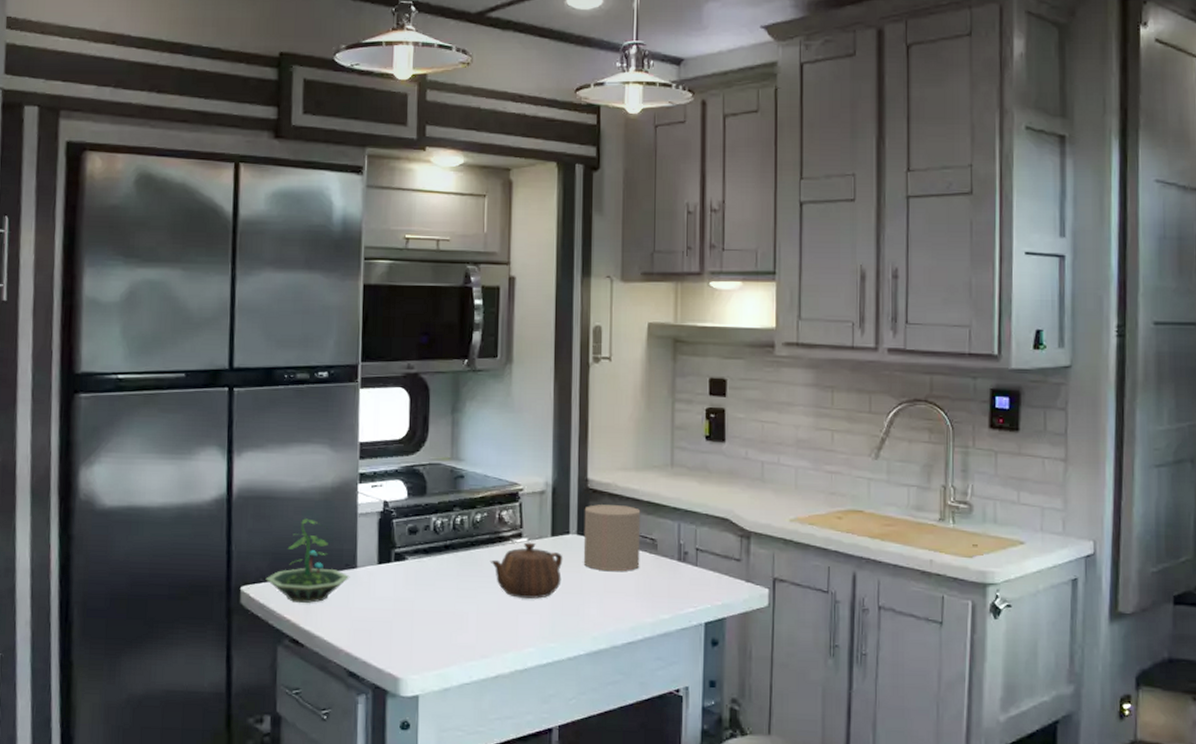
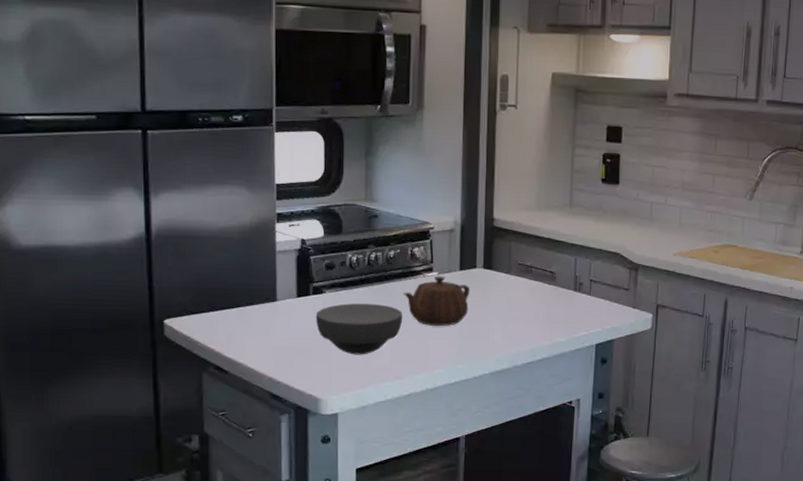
terrarium: present [265,518,350,603] -> none [188,256,271,334]
bowl: none [396,571,490,630] -> present [315,303,403,355]
candle: present [583,504,641,572] -> none [488,241,542,301]

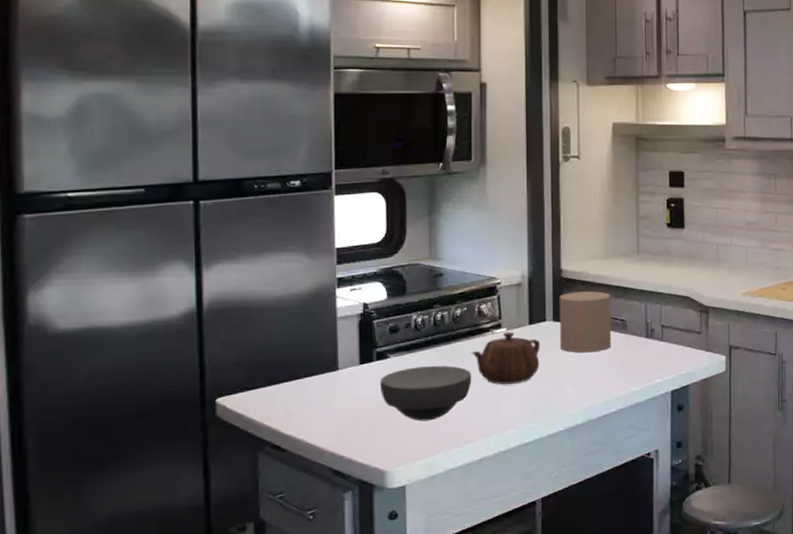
candle: none [488,241,542,301] -> present [559,291,612,353]

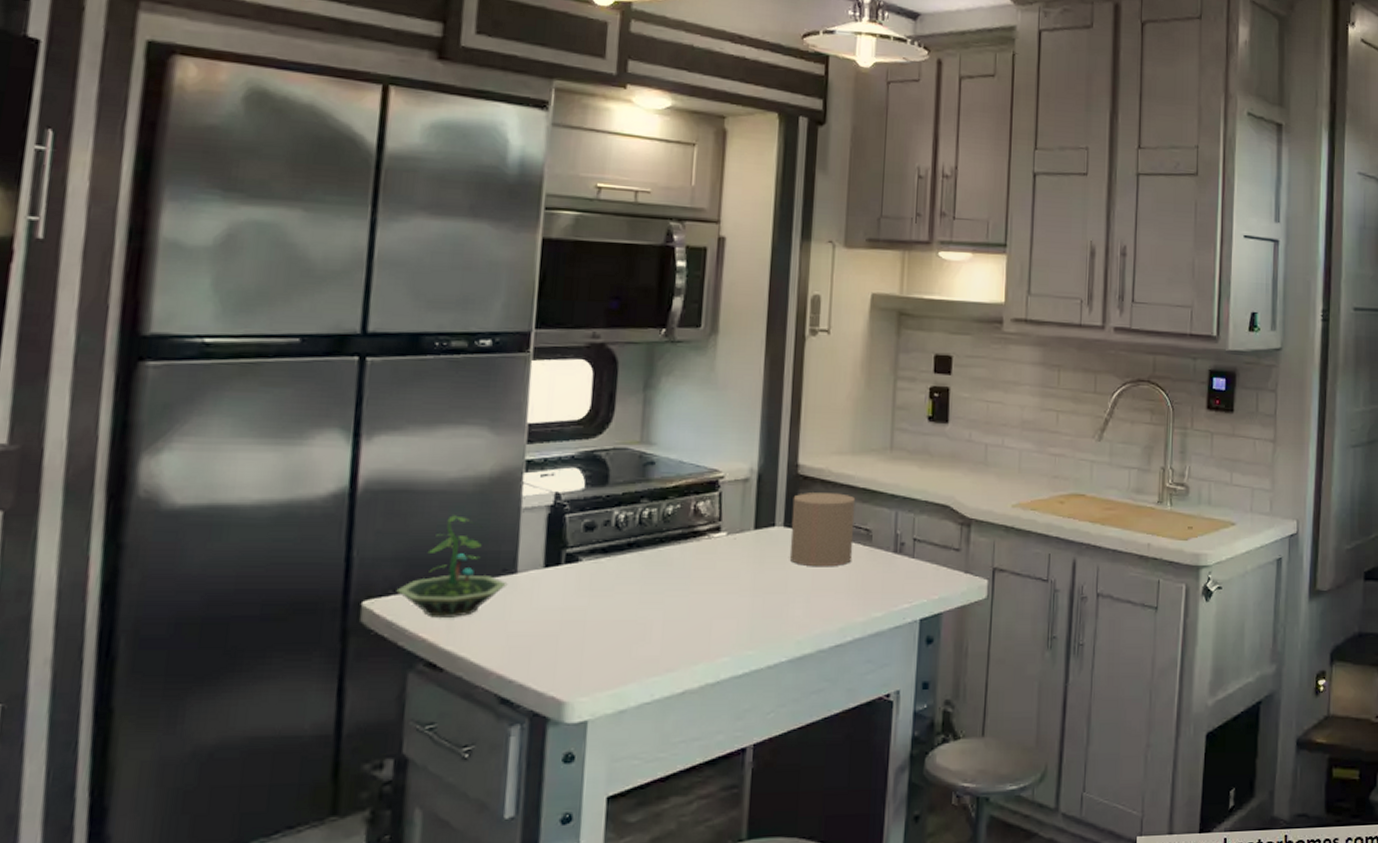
terrarium: none [242,326,332,409] -> present [396,515,508,618]
bowl: present [379,365,472,422] -> none [566,573,681,642]
teapot: present [471,331,541,384] -> none [681,537,767,601]

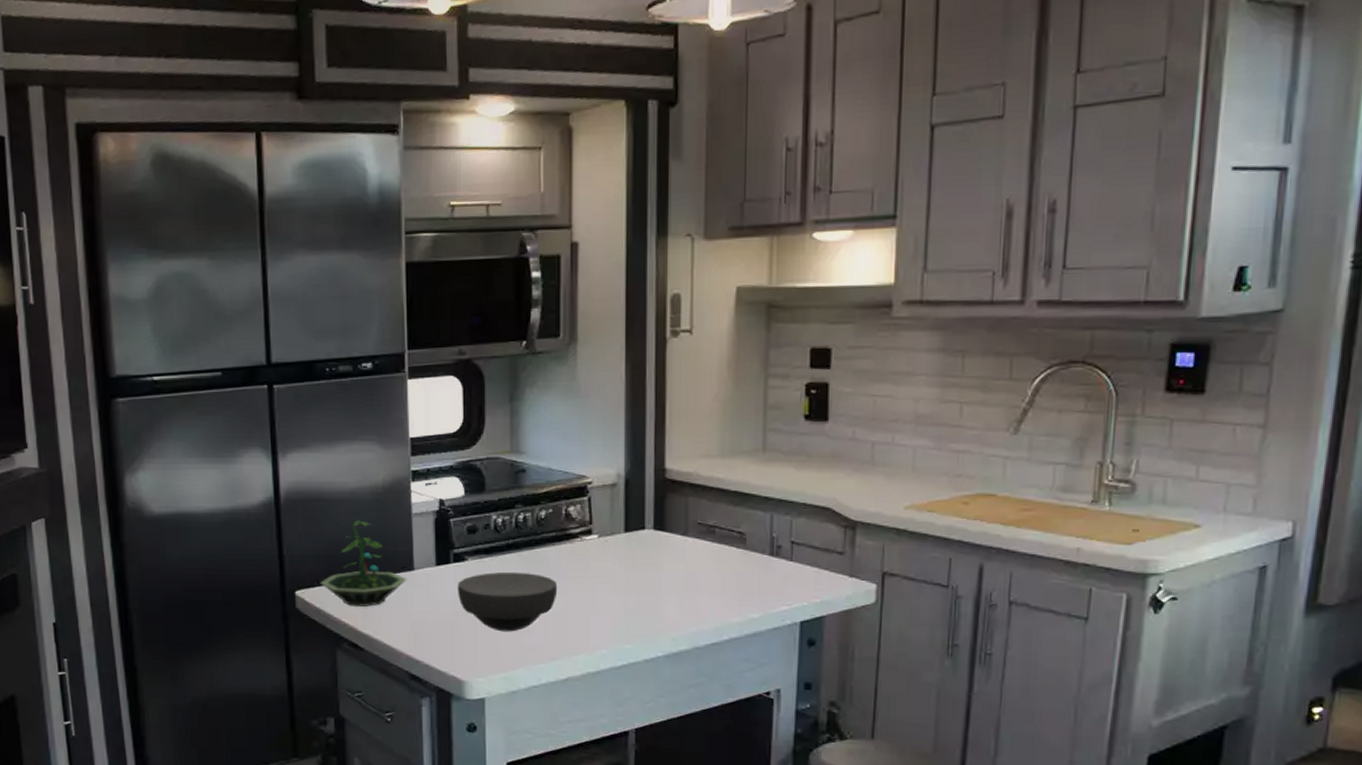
bowl: none [566,573,681,642] -> present [457,571,558,632]
candle: present [789,493,856,567] -> none [661,496,727,569]

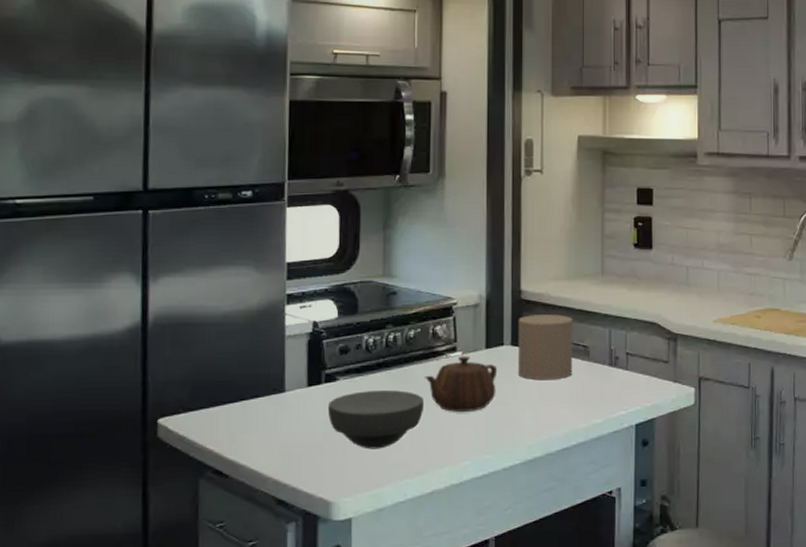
terrarium: present [320,520,407,607] -> none [185,344,278,432]
teapot: none [557,539,638,599] -> present [424,355,498,412]
candle: none [661,496,727,569] -> present [517,315,573,381]

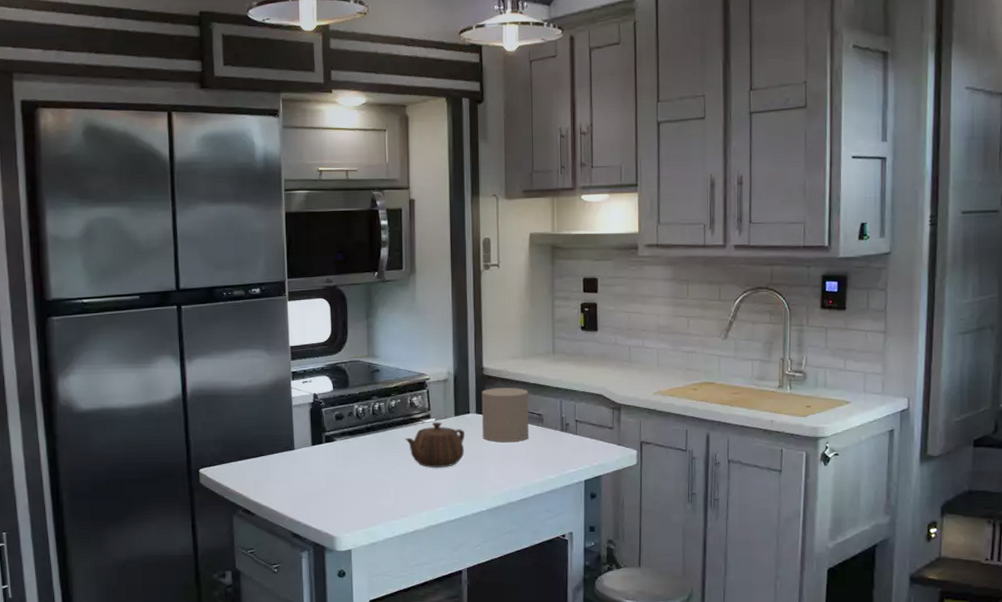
bowl: present [327,389,425,450] -> none [328,448,406,496]

